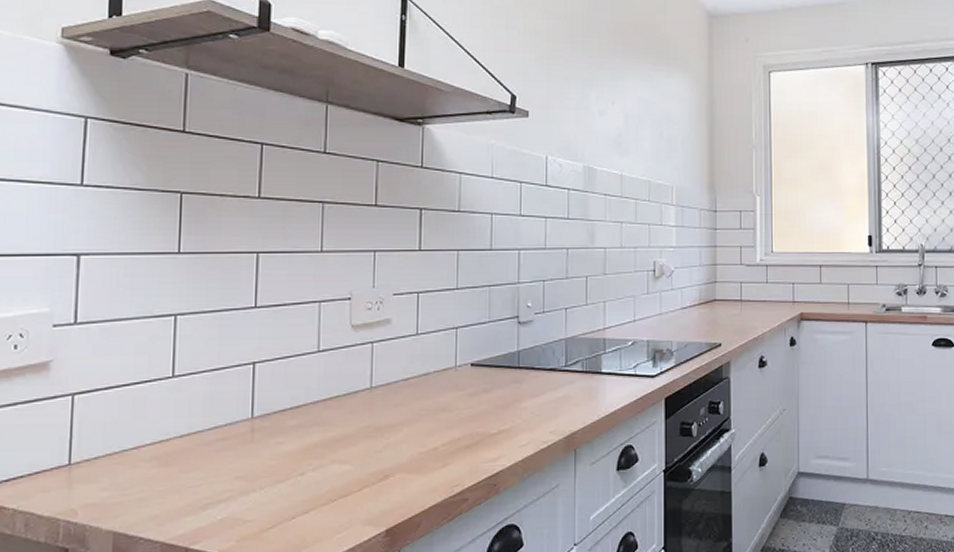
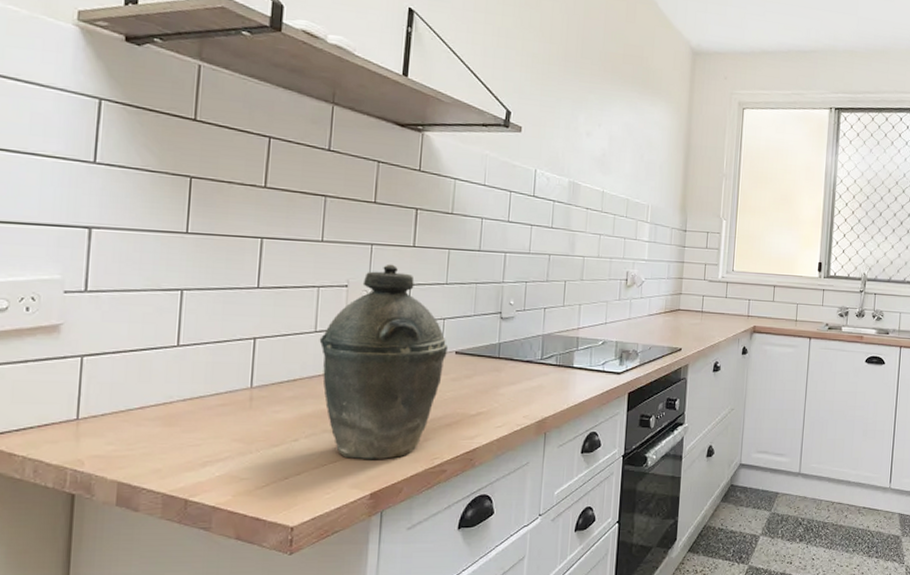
kettle: none [323,271,463,492] -> present [319,264,449,460]

